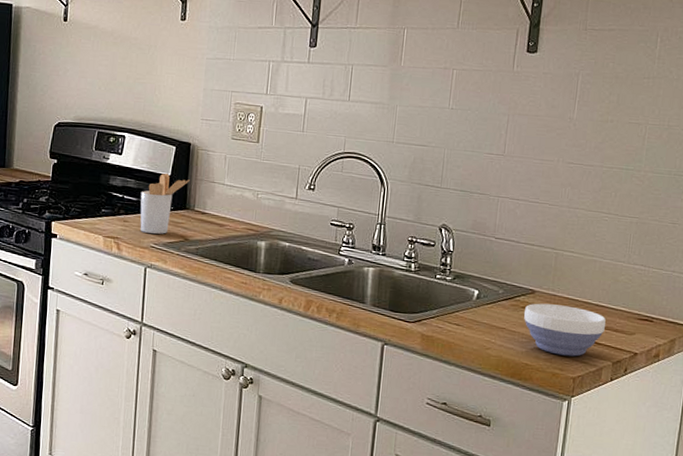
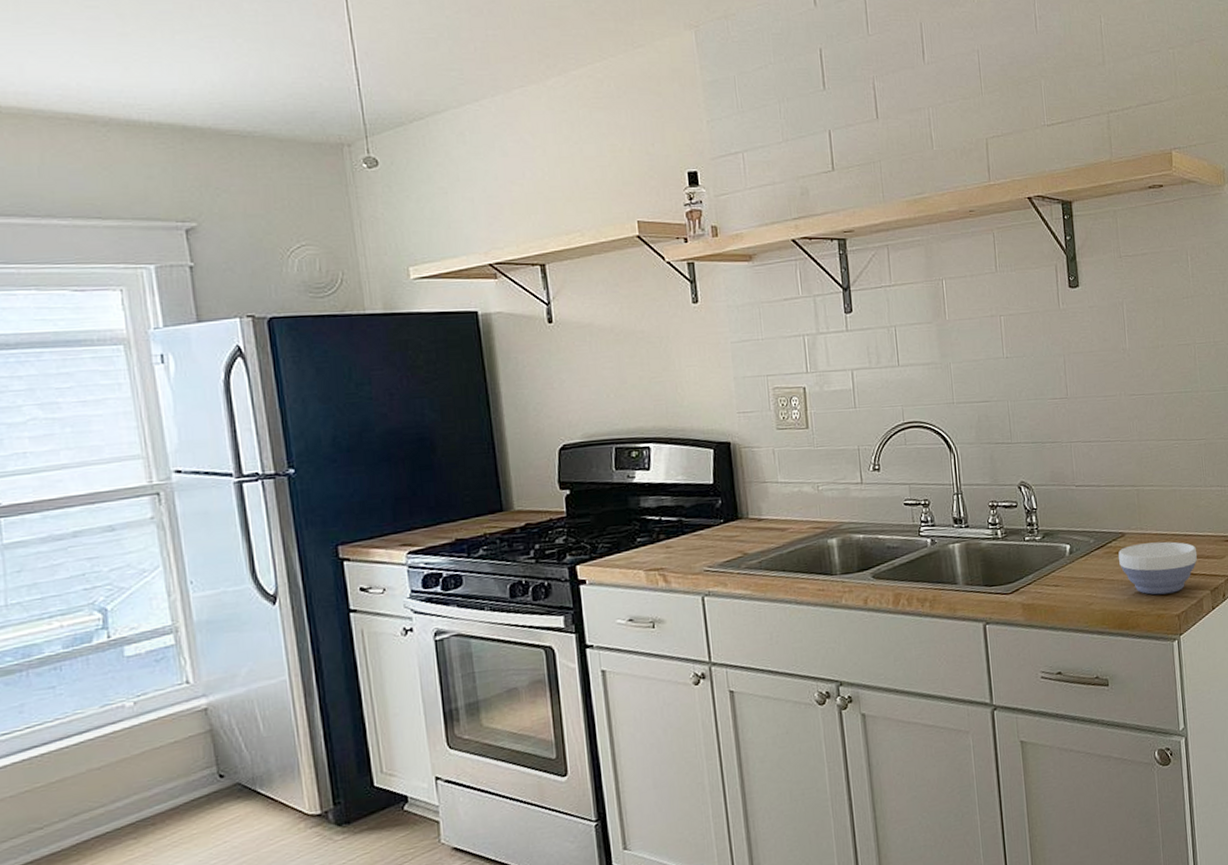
utensil holder: present [140,173,190,234] -> none [680,481,737,556]

